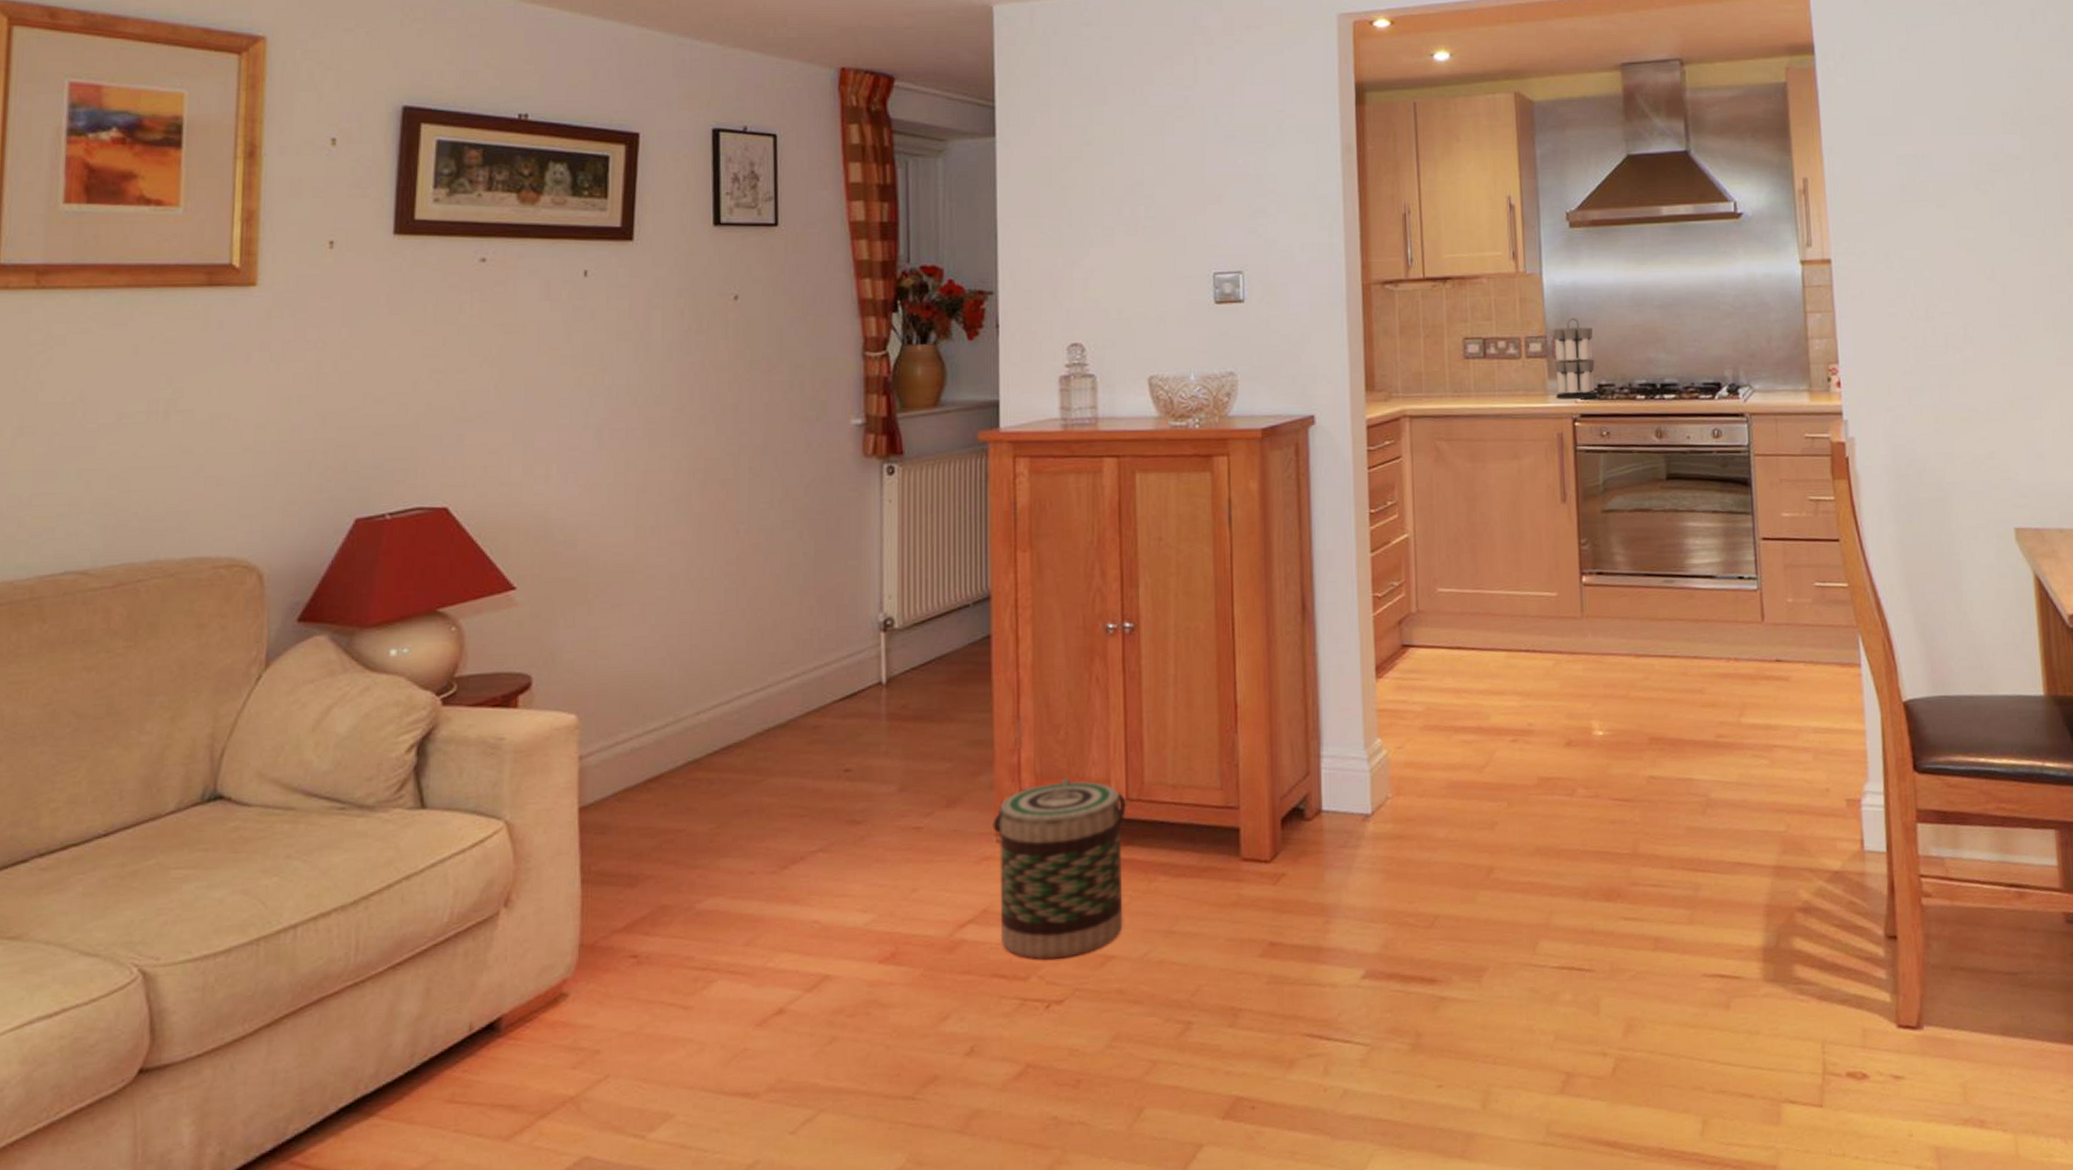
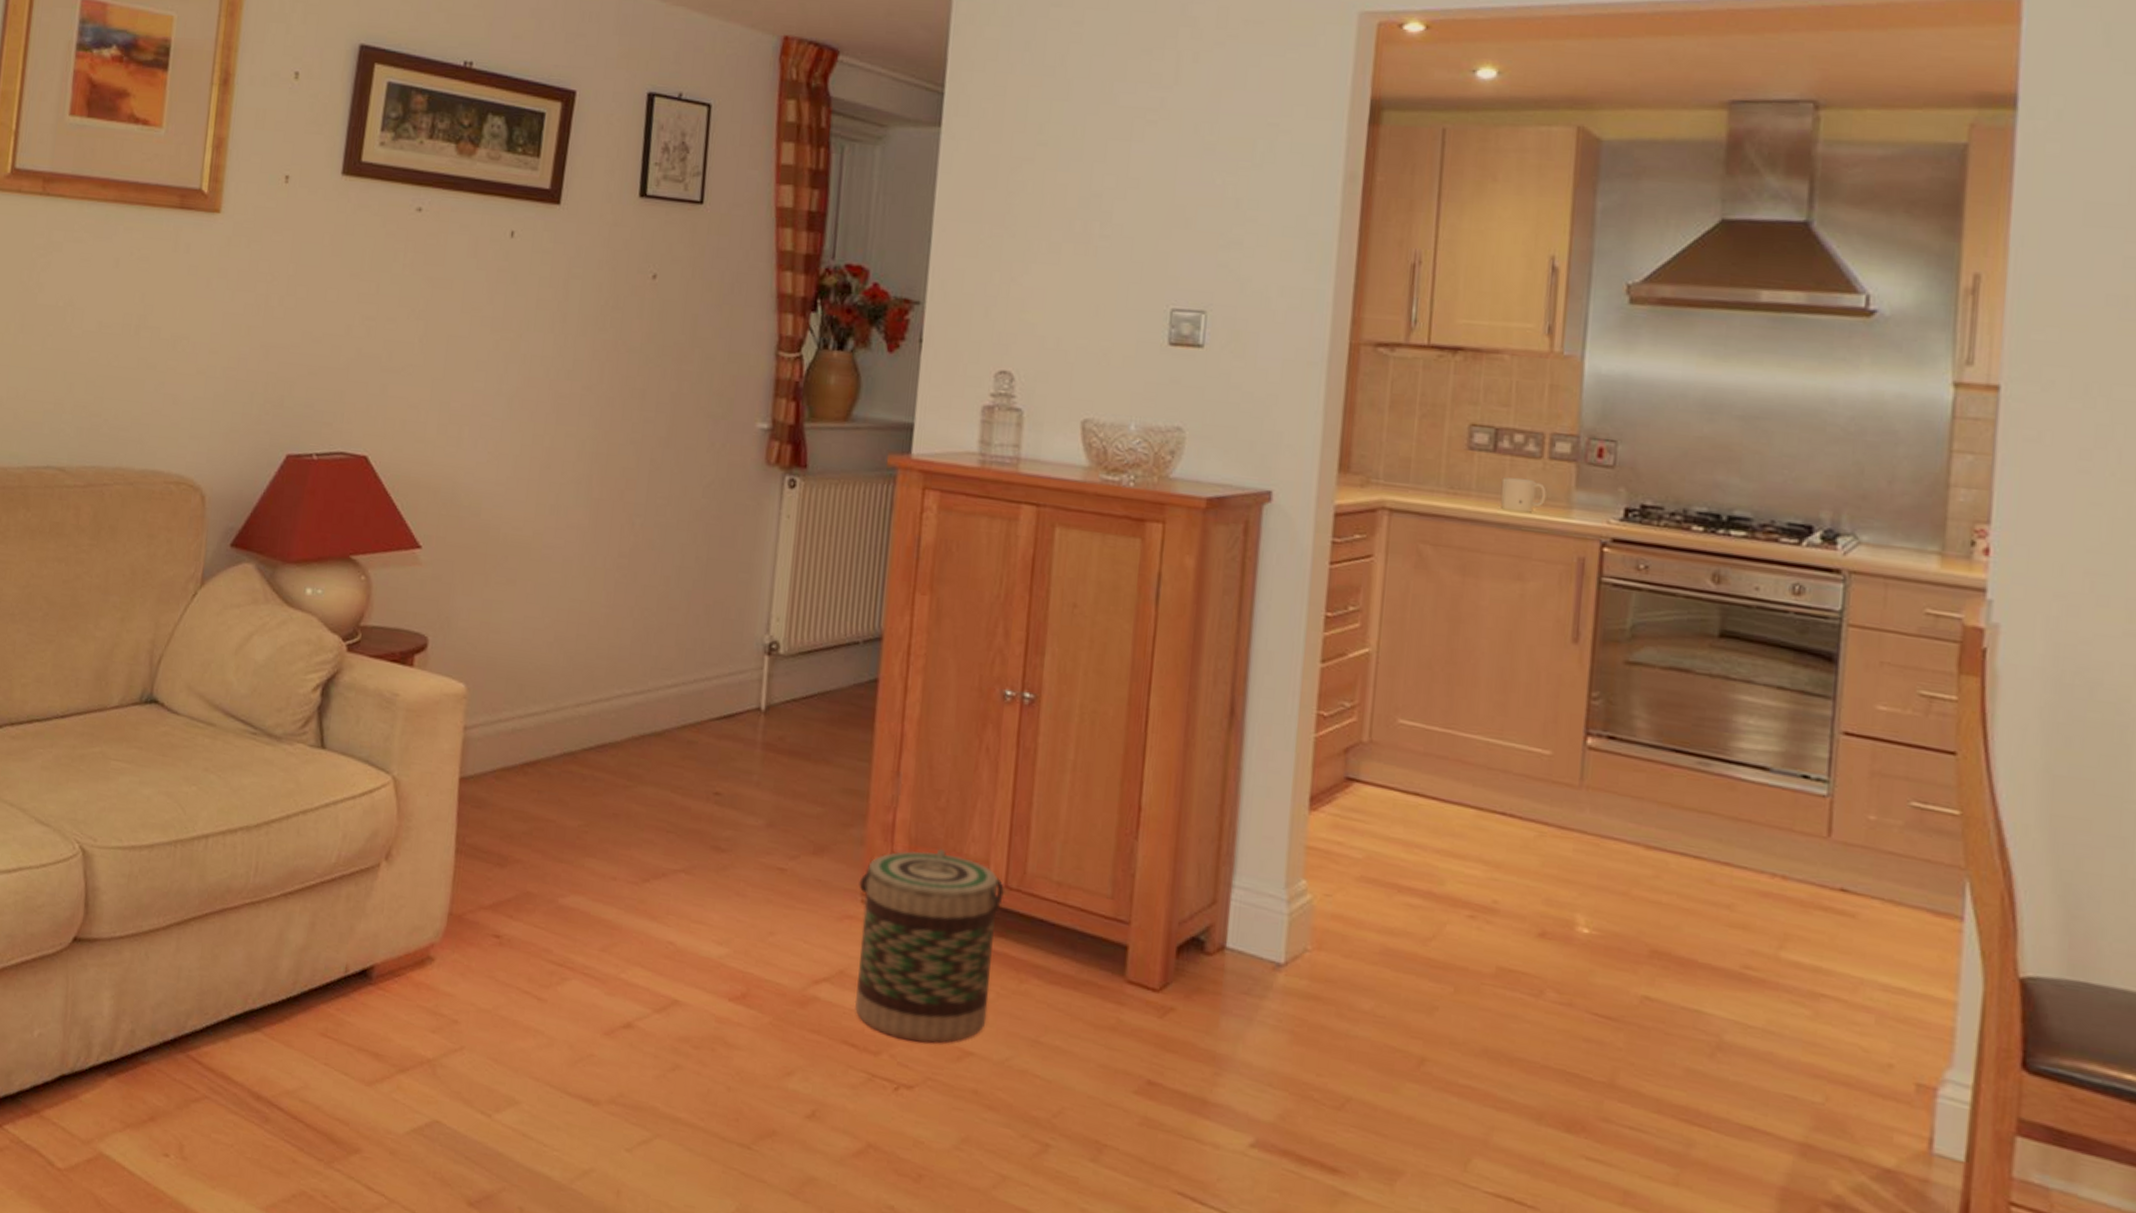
mug: none [1493,376,1528,405] -> present [1500,477,1547,514]
spice rack: present [1553,318,1598,400] -> none [1582,417,1644,521]

